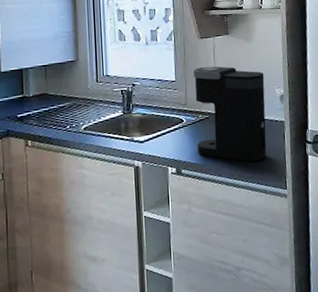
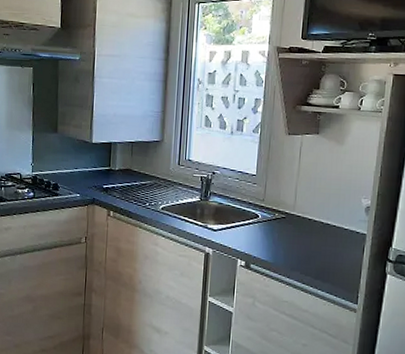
coffee maker: present [193,66,267,162] -> none [269,164,352,271]

